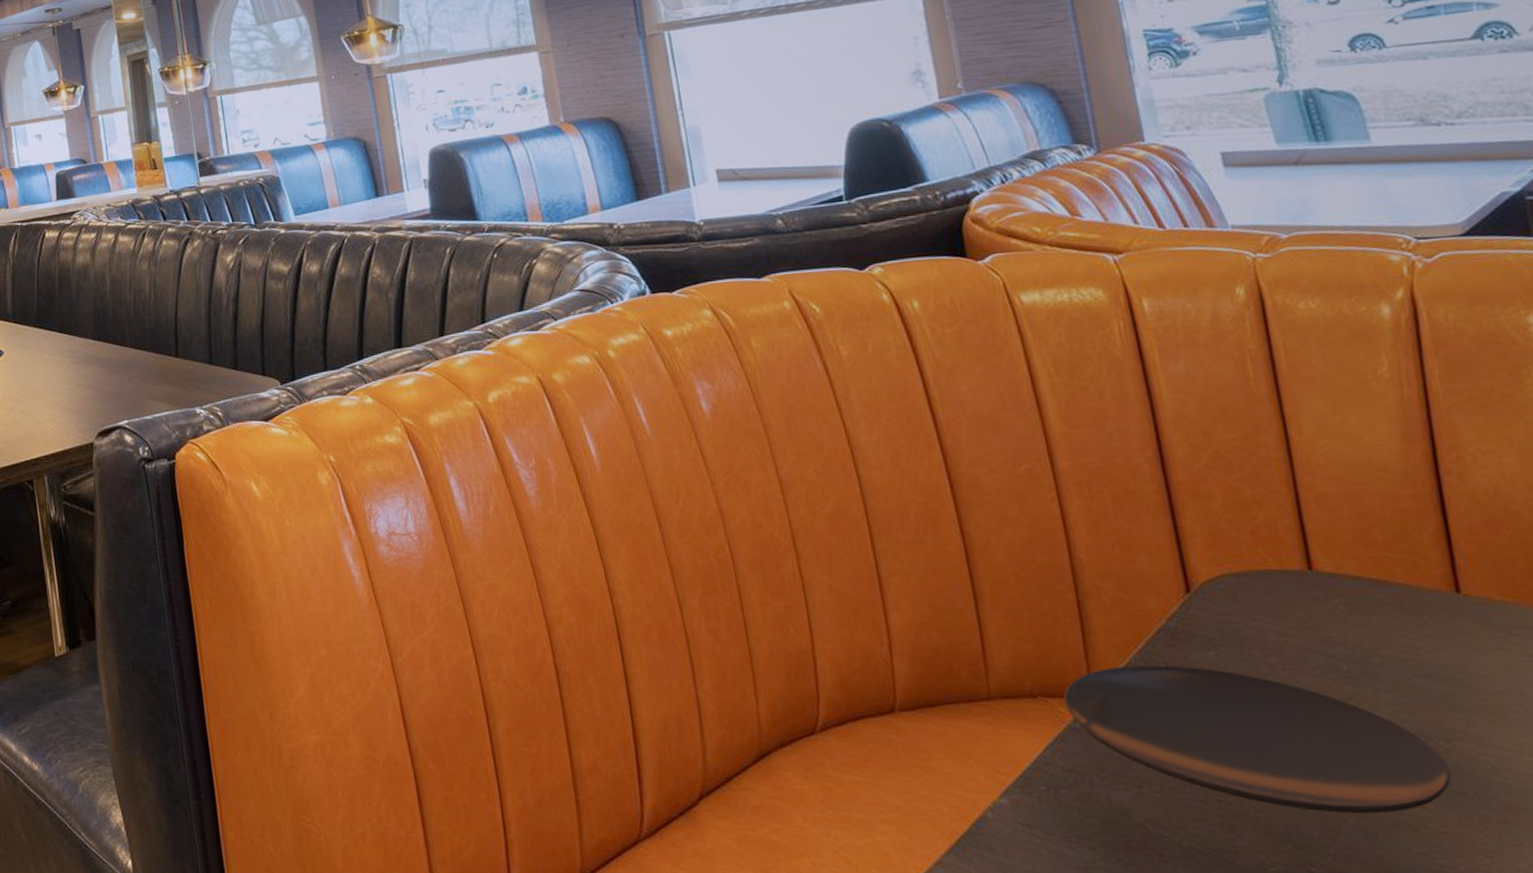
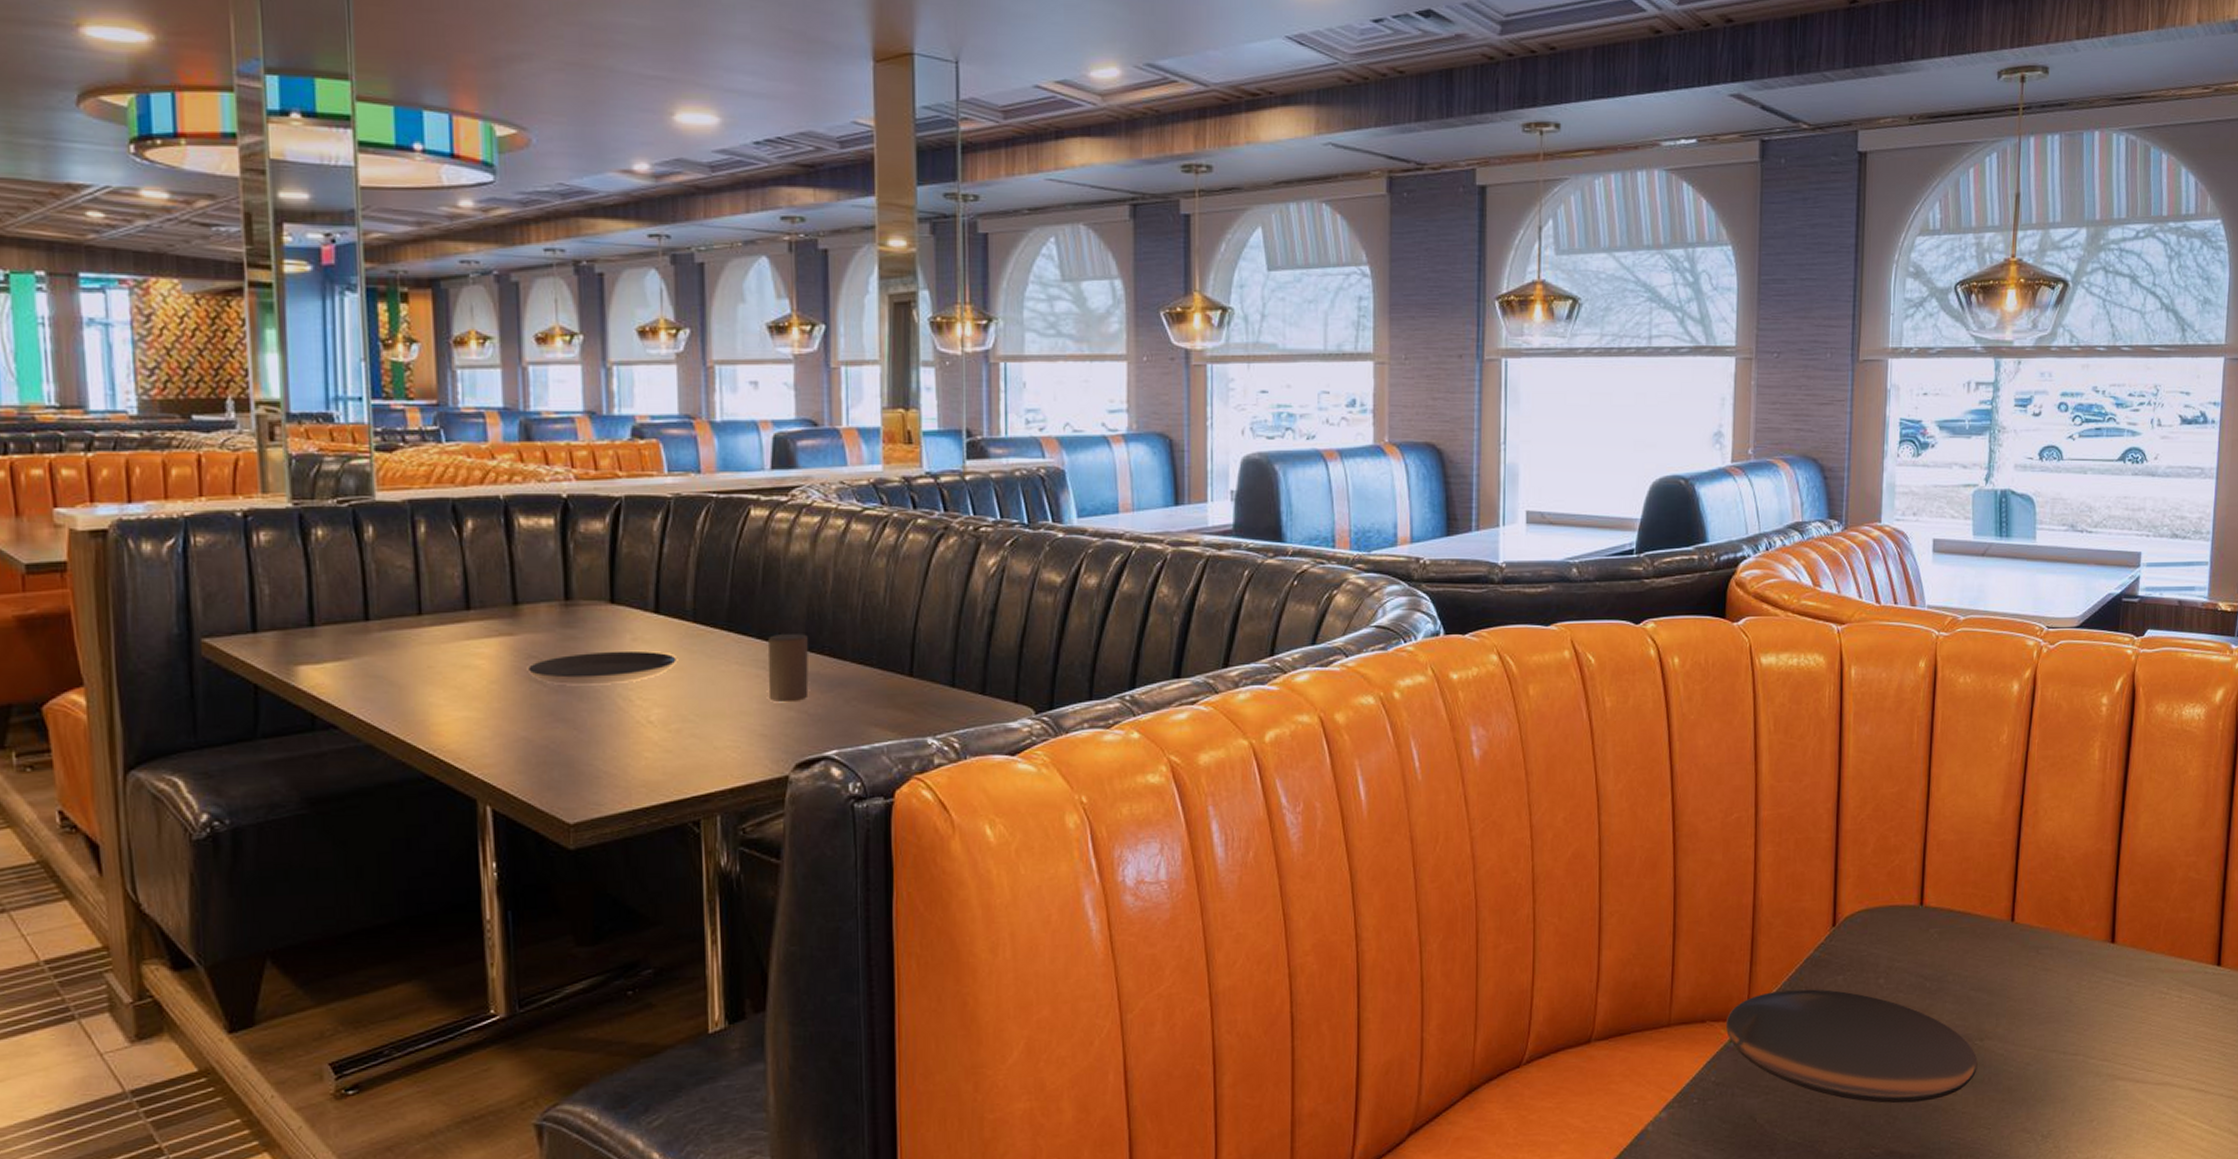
cup: none [68,327,102,383] -> present [767,634,809,703]

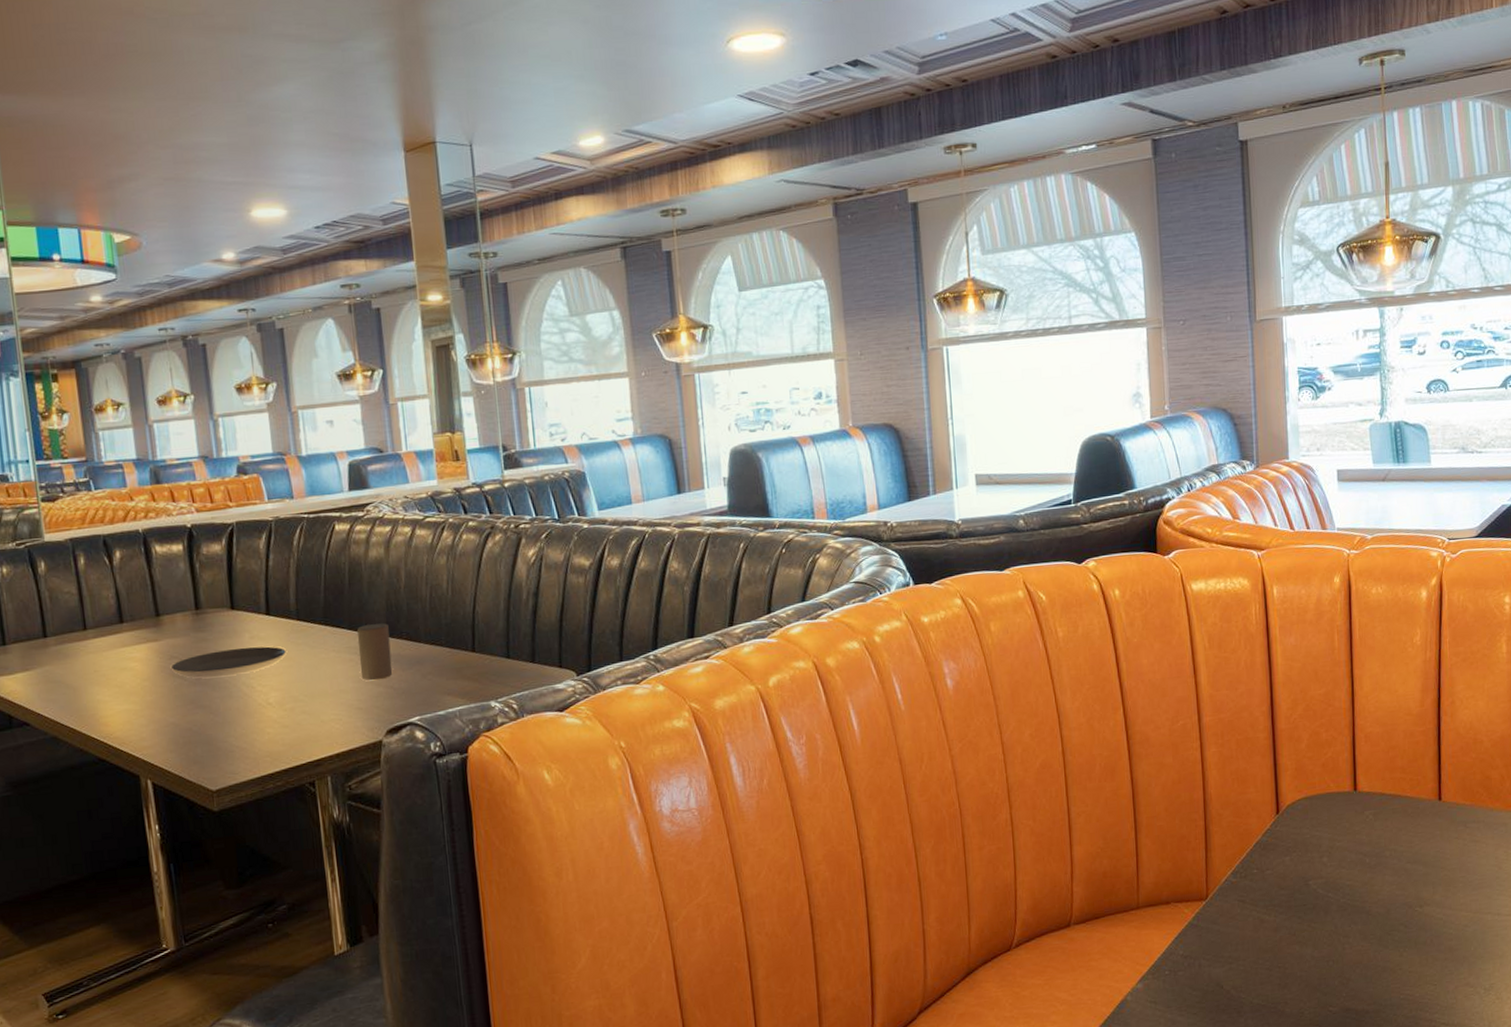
plate: present [1725,989,1978,1104] -> none [1188,869,1420,967]

